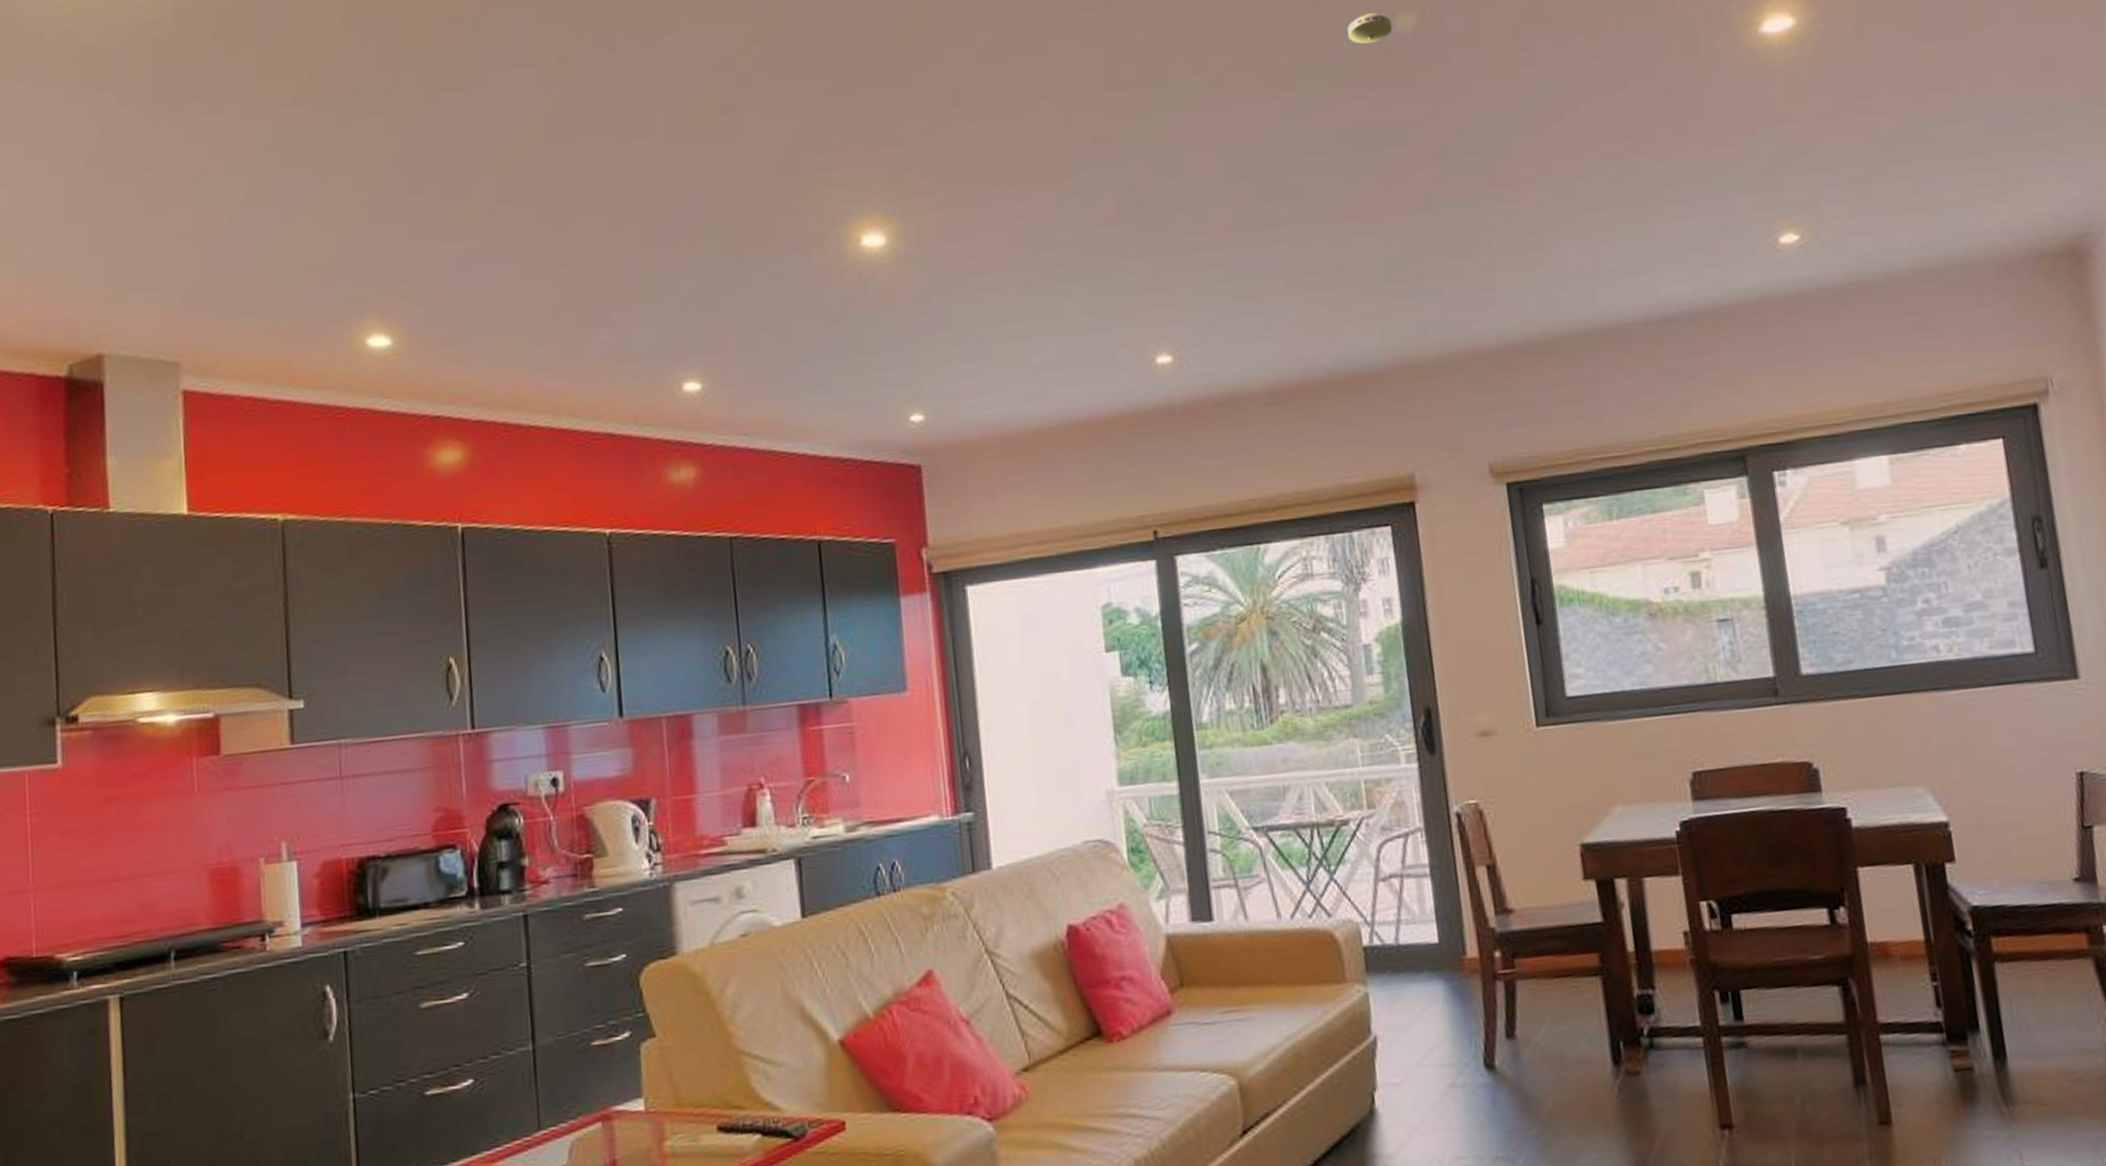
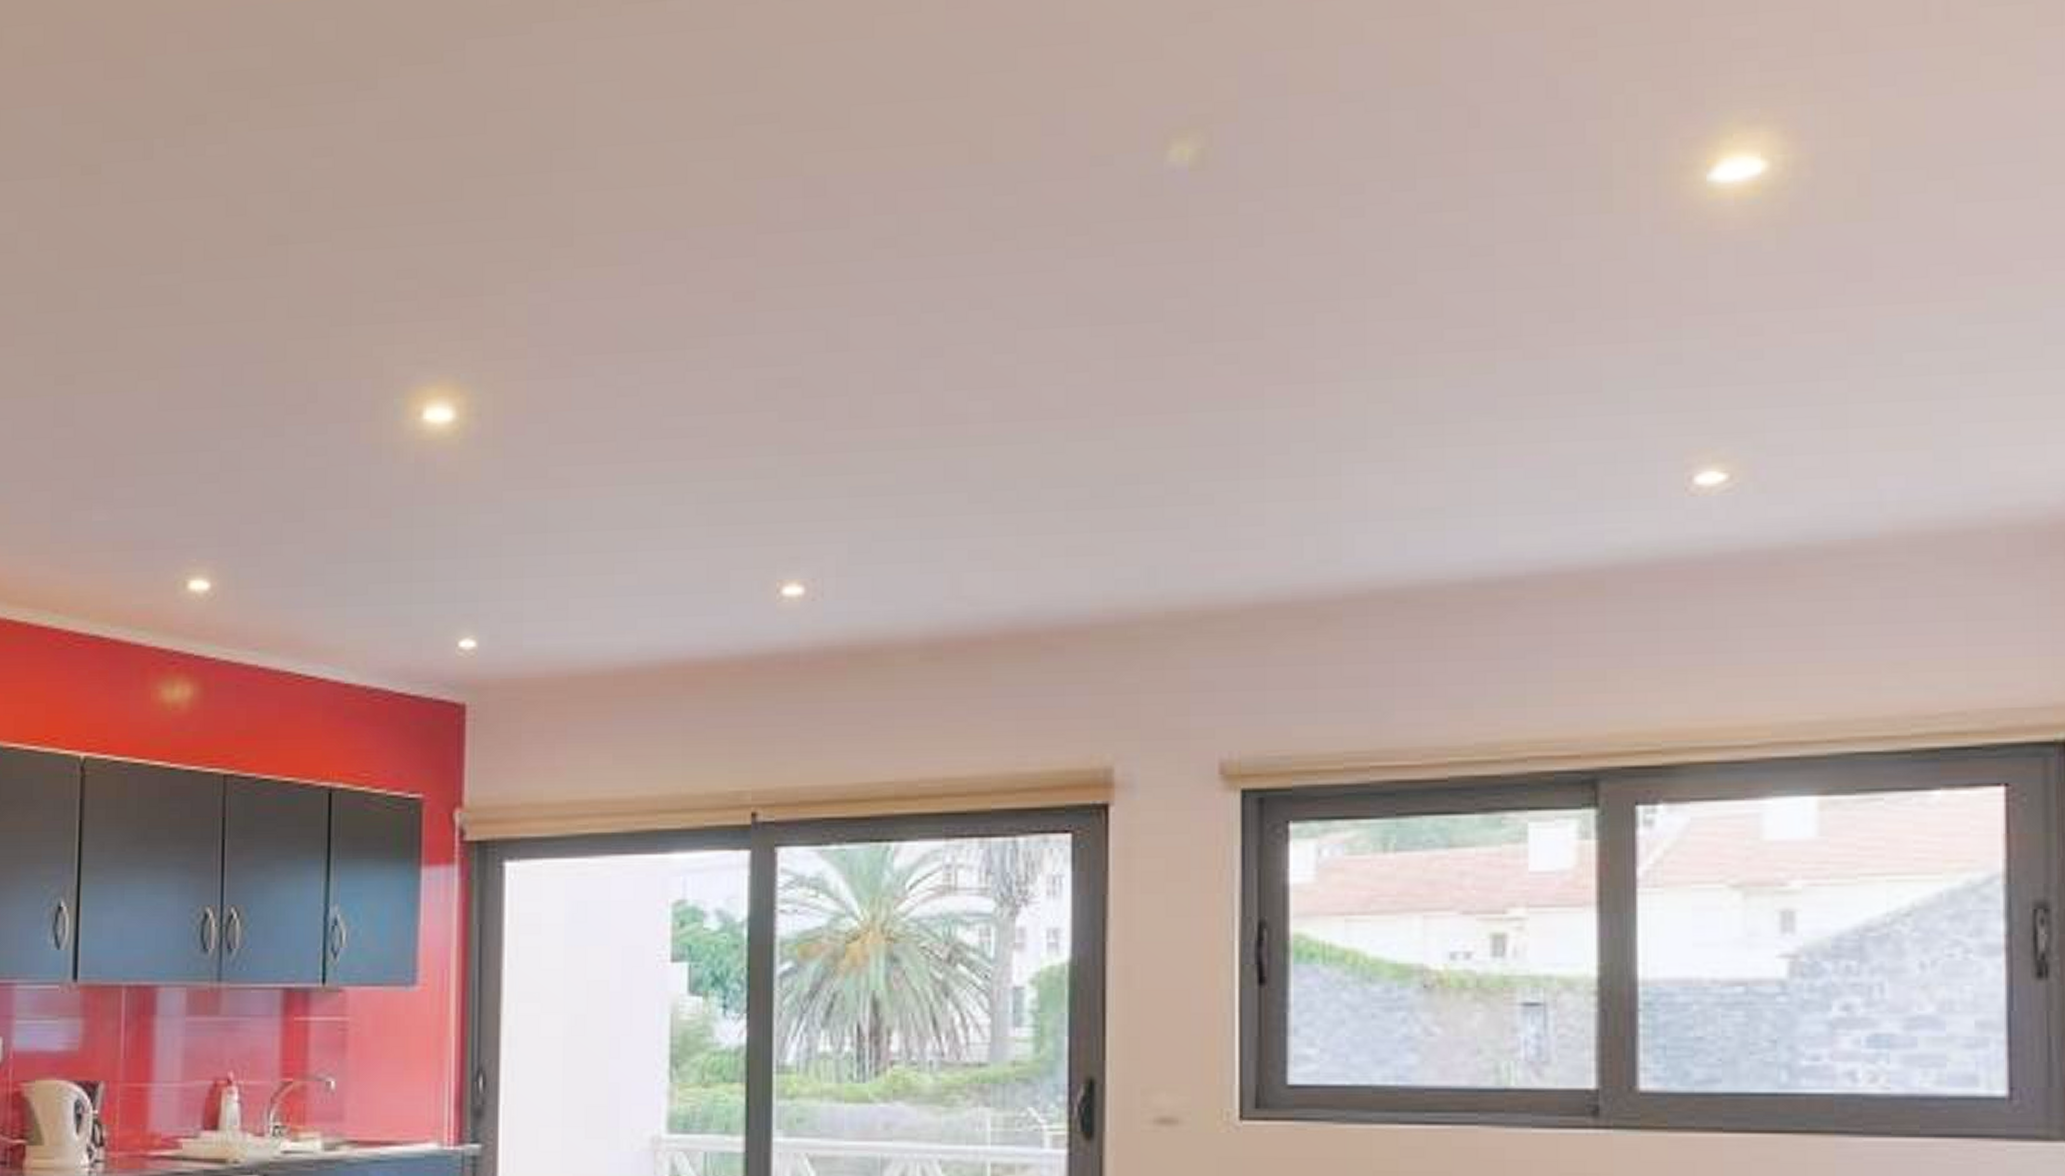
smoke detector: present [1347,13,1393,44] -> none [1097,138,1164,180]

